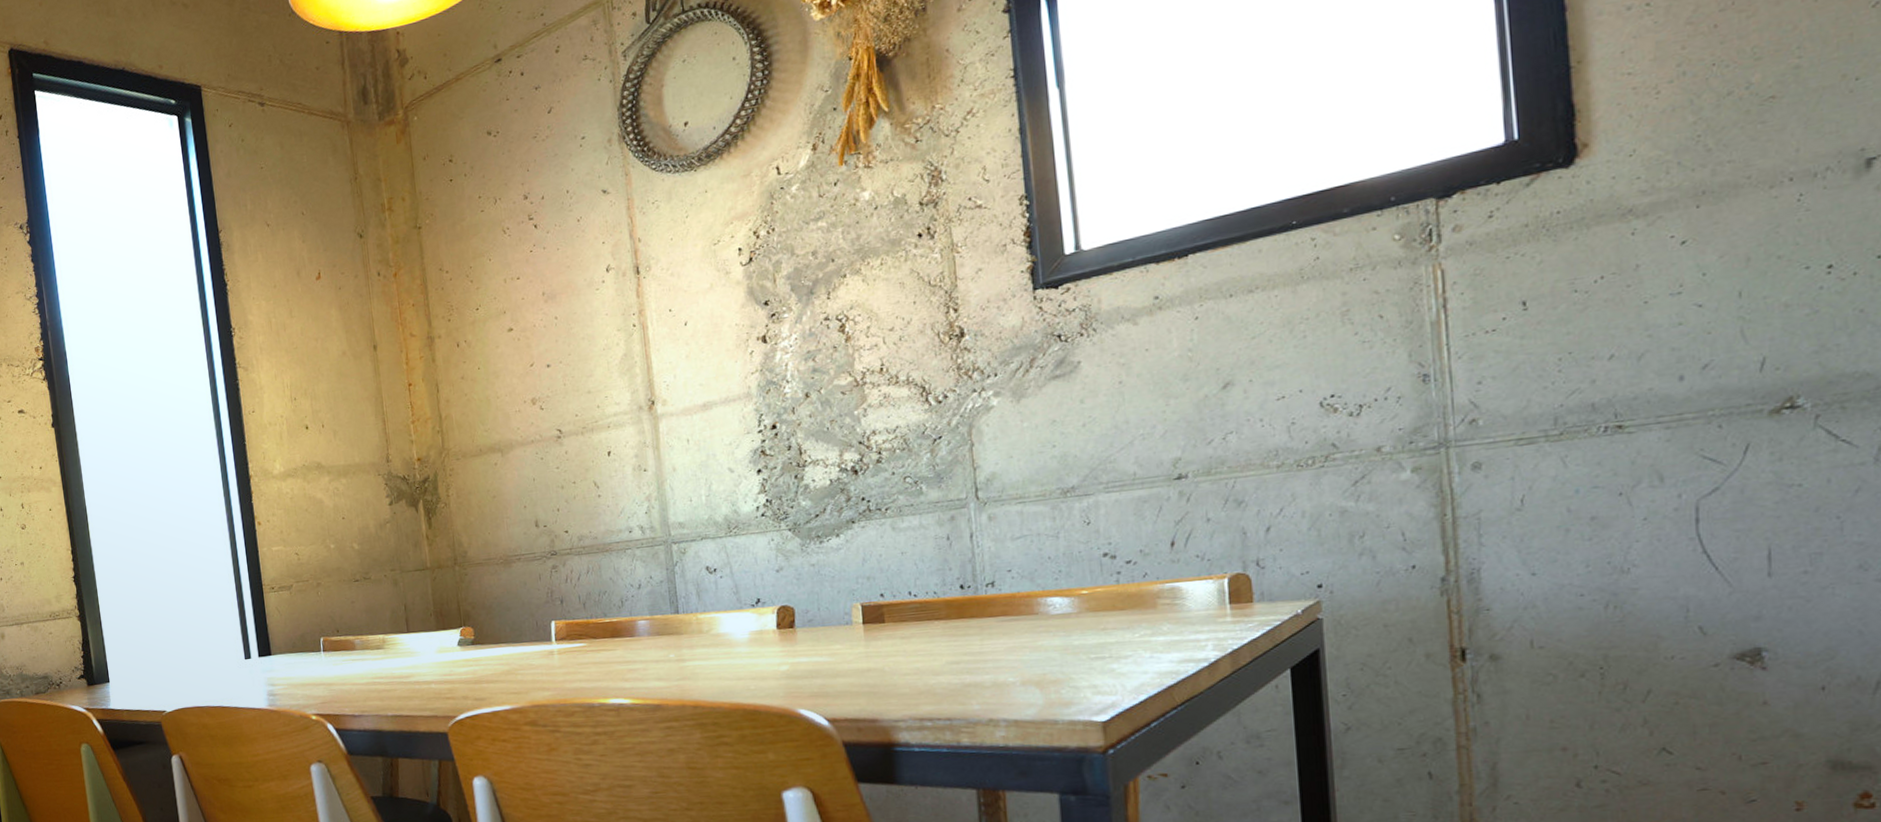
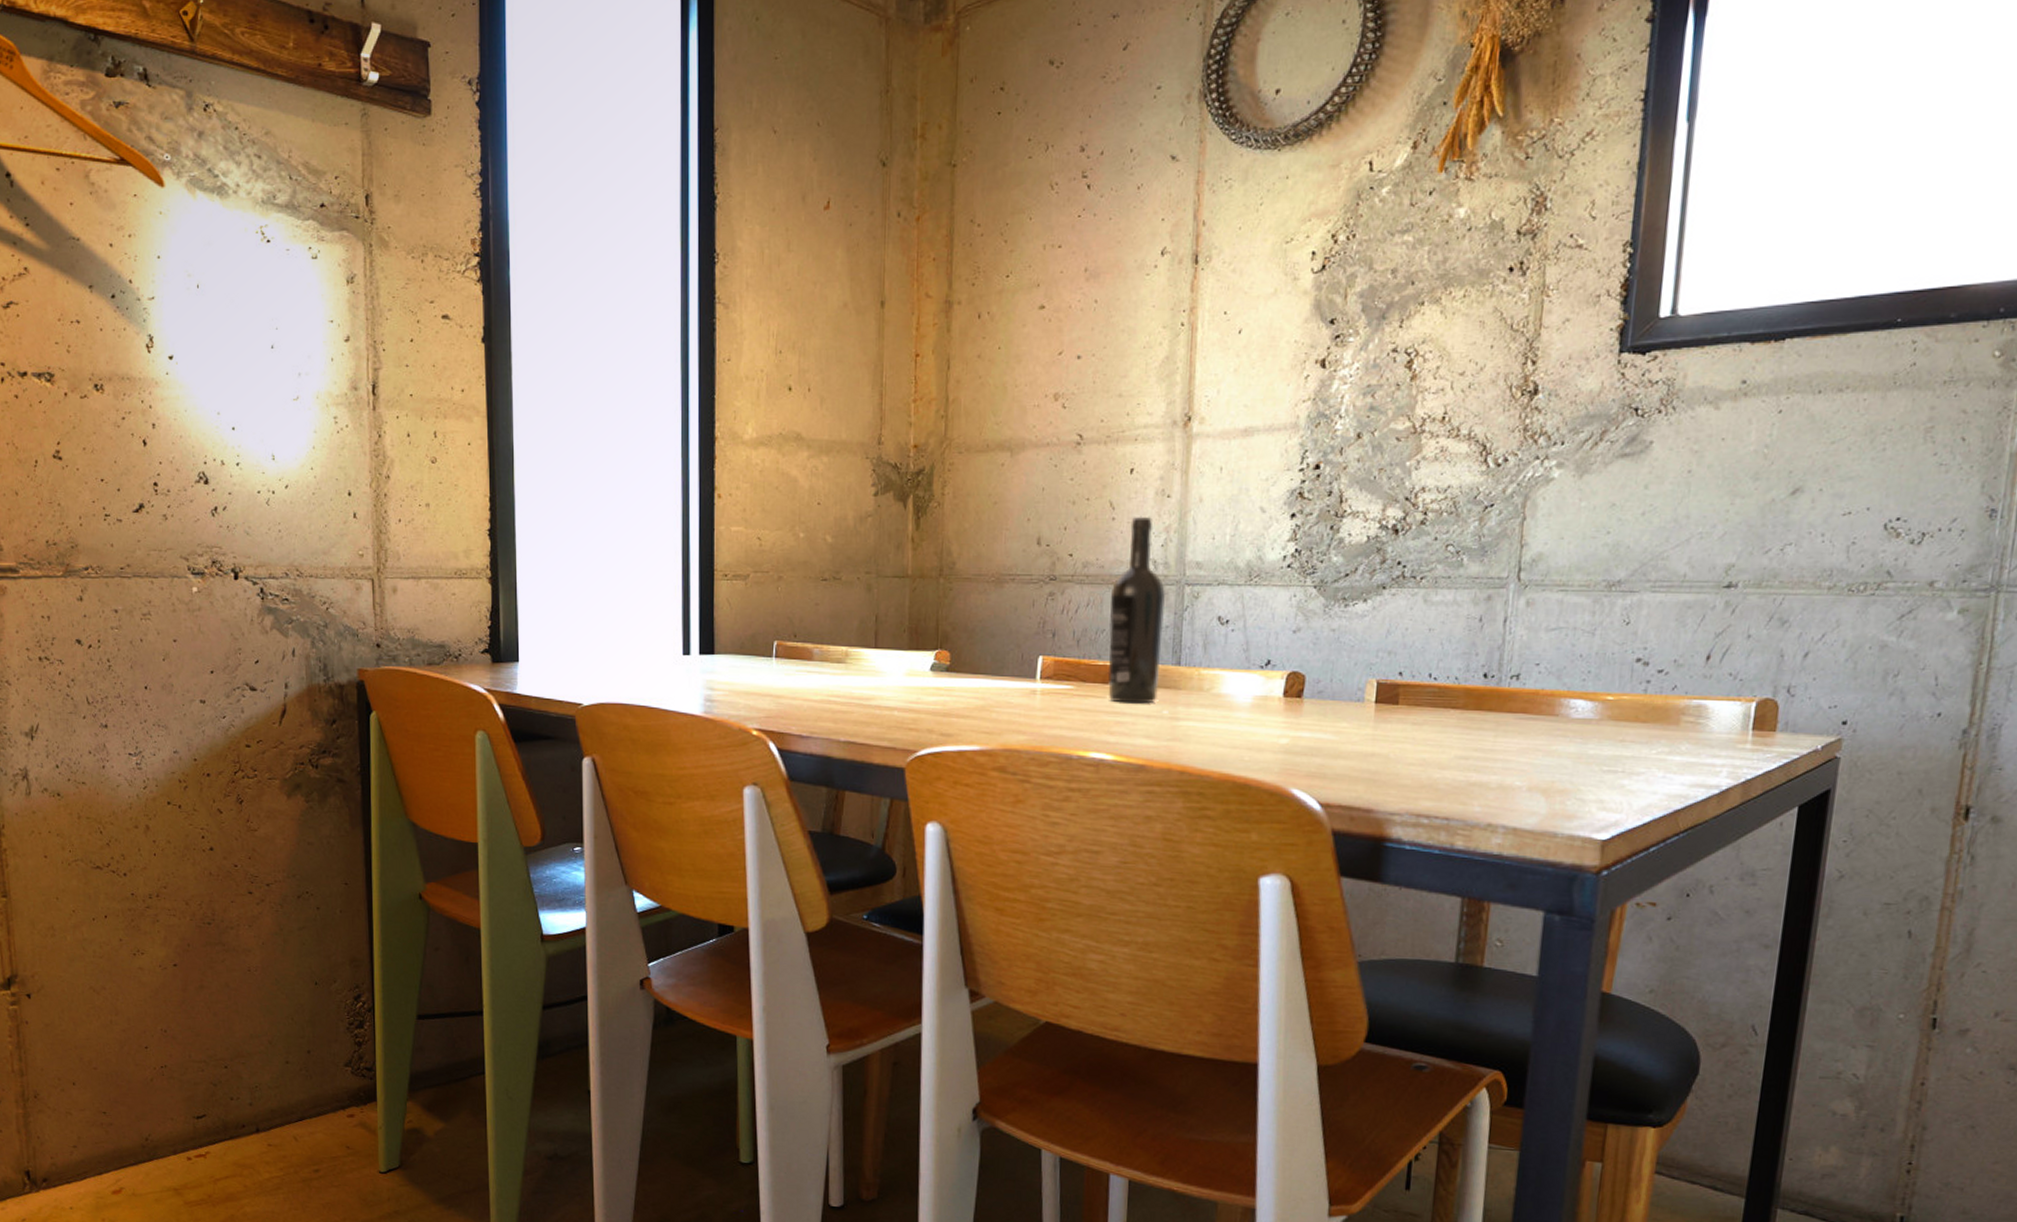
wine bottle: none [606,489,663,652] -> present [1107,516,1166,704]

